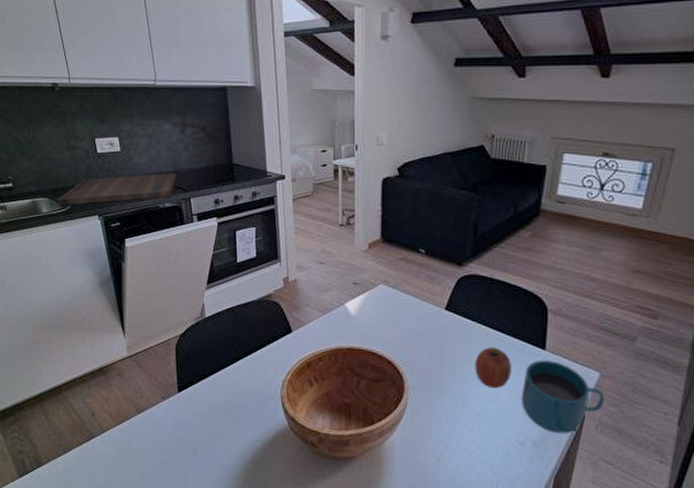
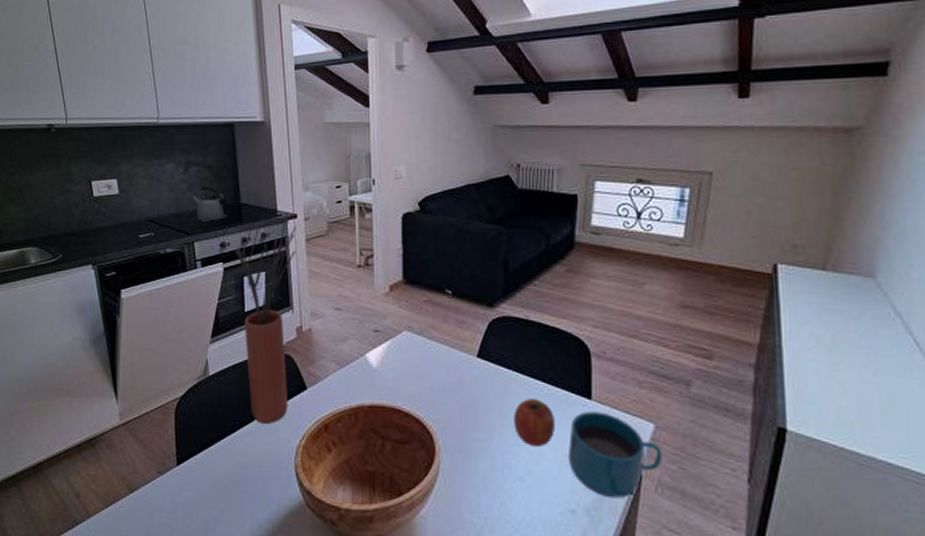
cutting board: present [57,173,178,206] -> none [48,216,181,255]
kettle: none [188,146,222,180] -> present [192,186,229,222]
vase: none [228,173,284,360] -> present [235,212,296,424]

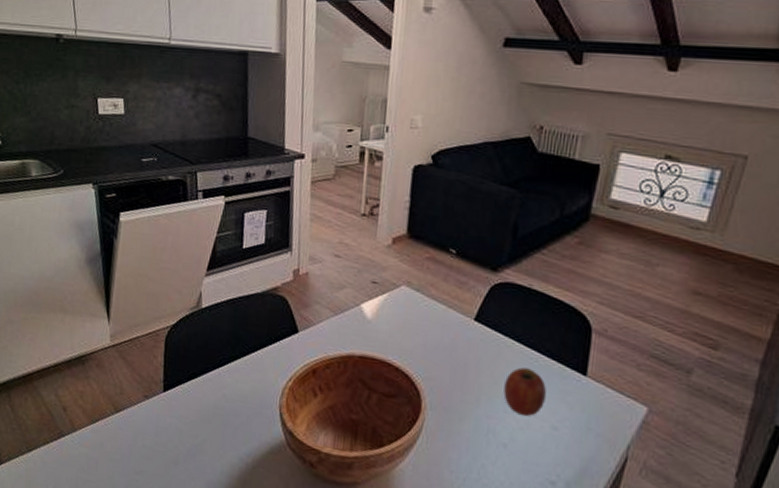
kettle: present [192,186,229,222] -> none [199,114,236,153]
vase: present [235,212,296,424] -> none [238,151,303,362]
cup: present [569,411,663,499] -> none [555,386,653,477]

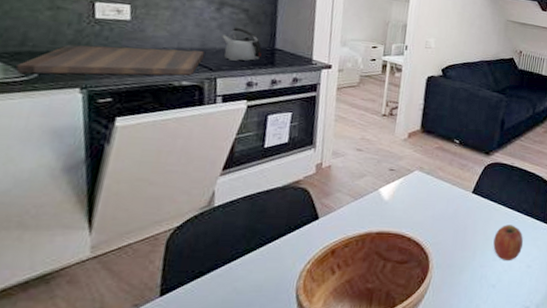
cutting board: none [49,141,186,171] -> present [16,44,205,76]
kettle: none [199,114,236,153] -> present [221,27,262,61]

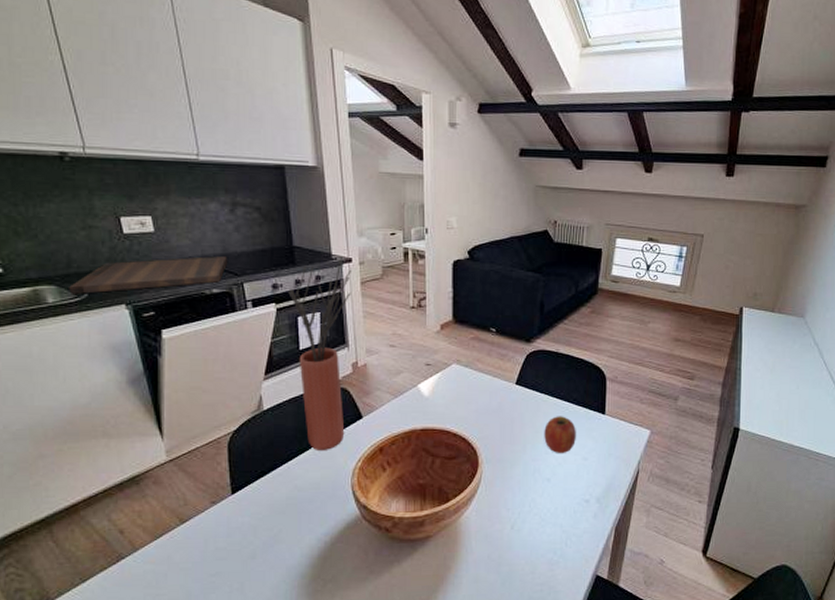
kettle: present [221,27,262,61] -> none [240,227,281,263]
vase: none [256,62,329,251] -> present [288,256,351,450]

